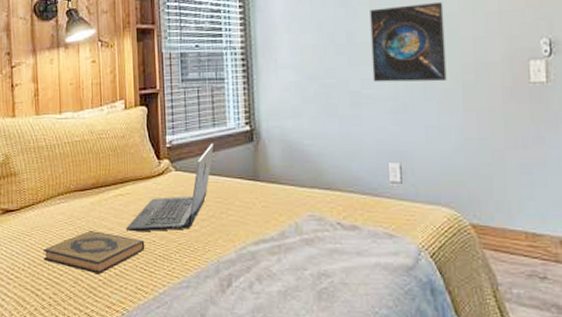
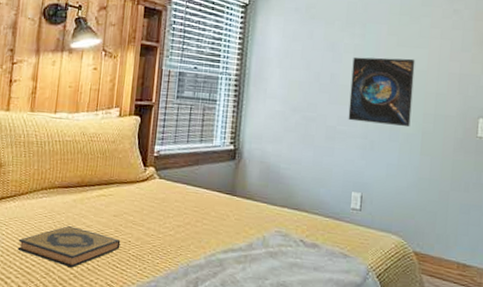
laptop: present [125,143,215,232] -> none [103,157,199,233]

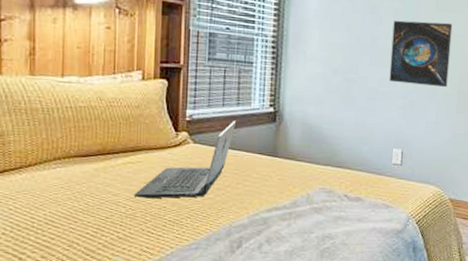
hardback book: present [17,226,121,268] -> none [30,196,154,238]
laptop: none [103,157,199,233] -> present [133,120,237,199]

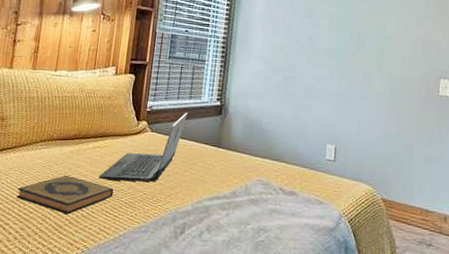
hardback book: none [30,196,154,238] -> present [16,175,114,215]
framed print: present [389,20,453,88] -> none [324,23,385,87]

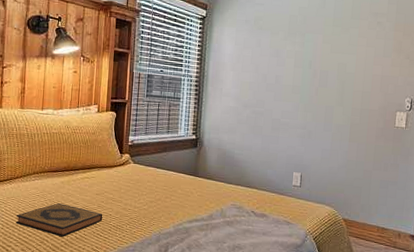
laptop: present [98,112,188,182] -> none [88,145,167,208]

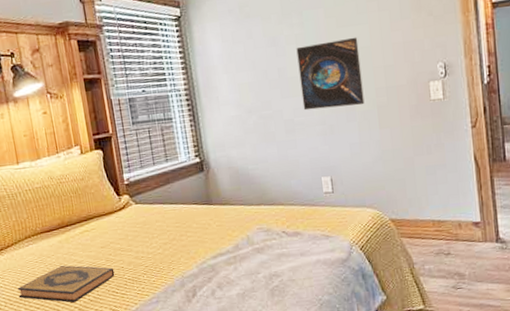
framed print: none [290,61,346,120] -> present [296,37,365,111]

